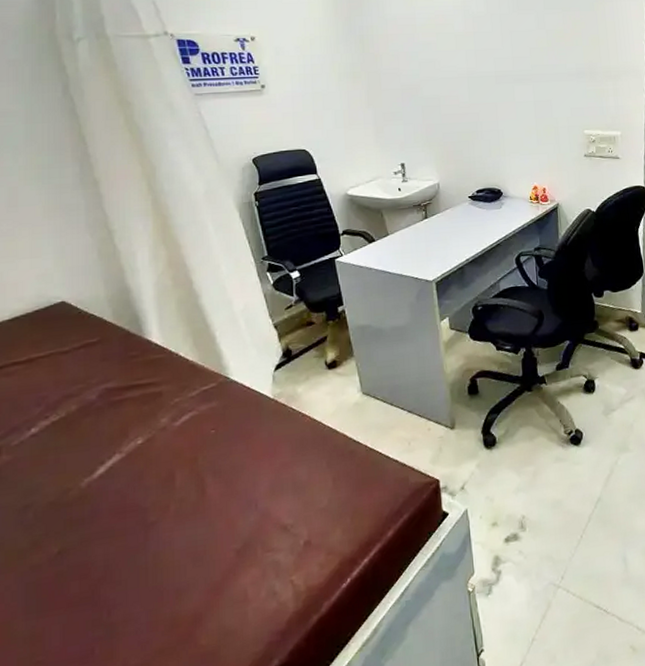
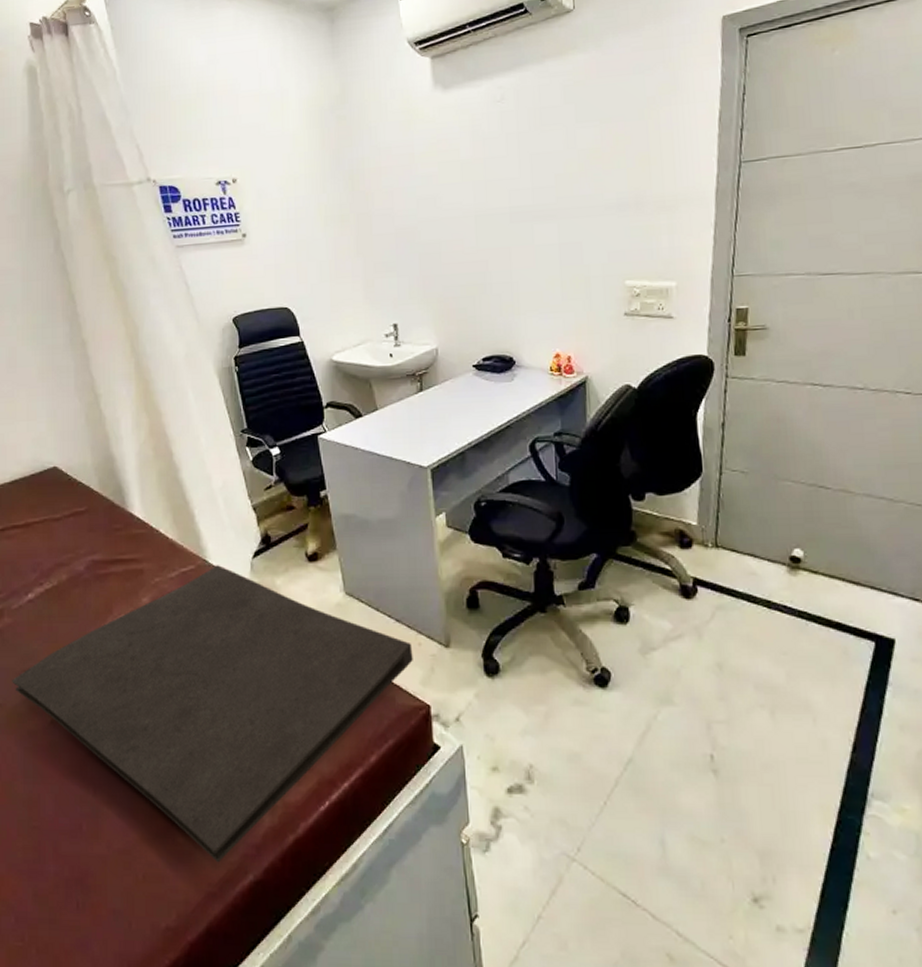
hand towel: none [11,380,424,656] -> present [12,565,413,863]

